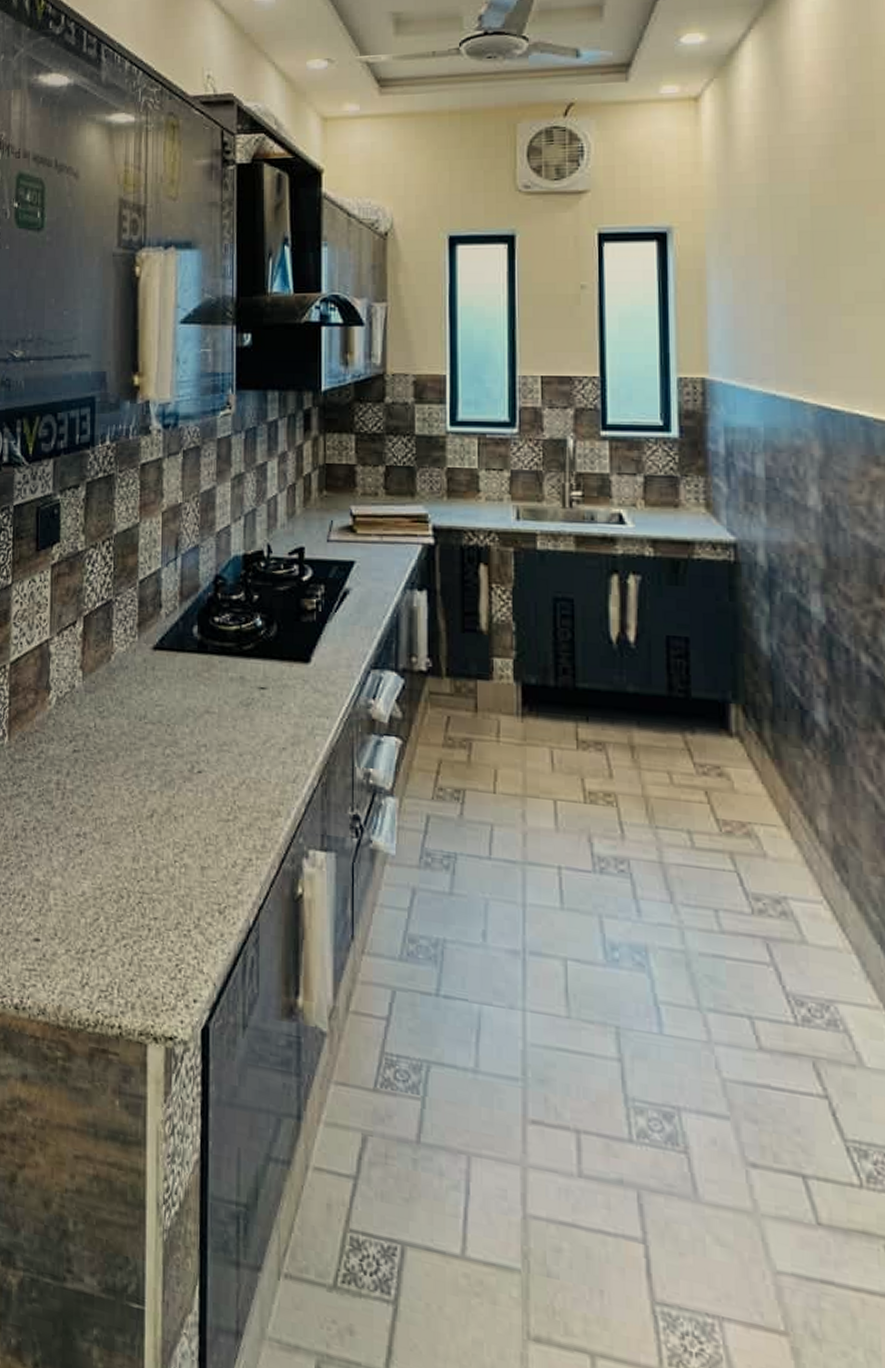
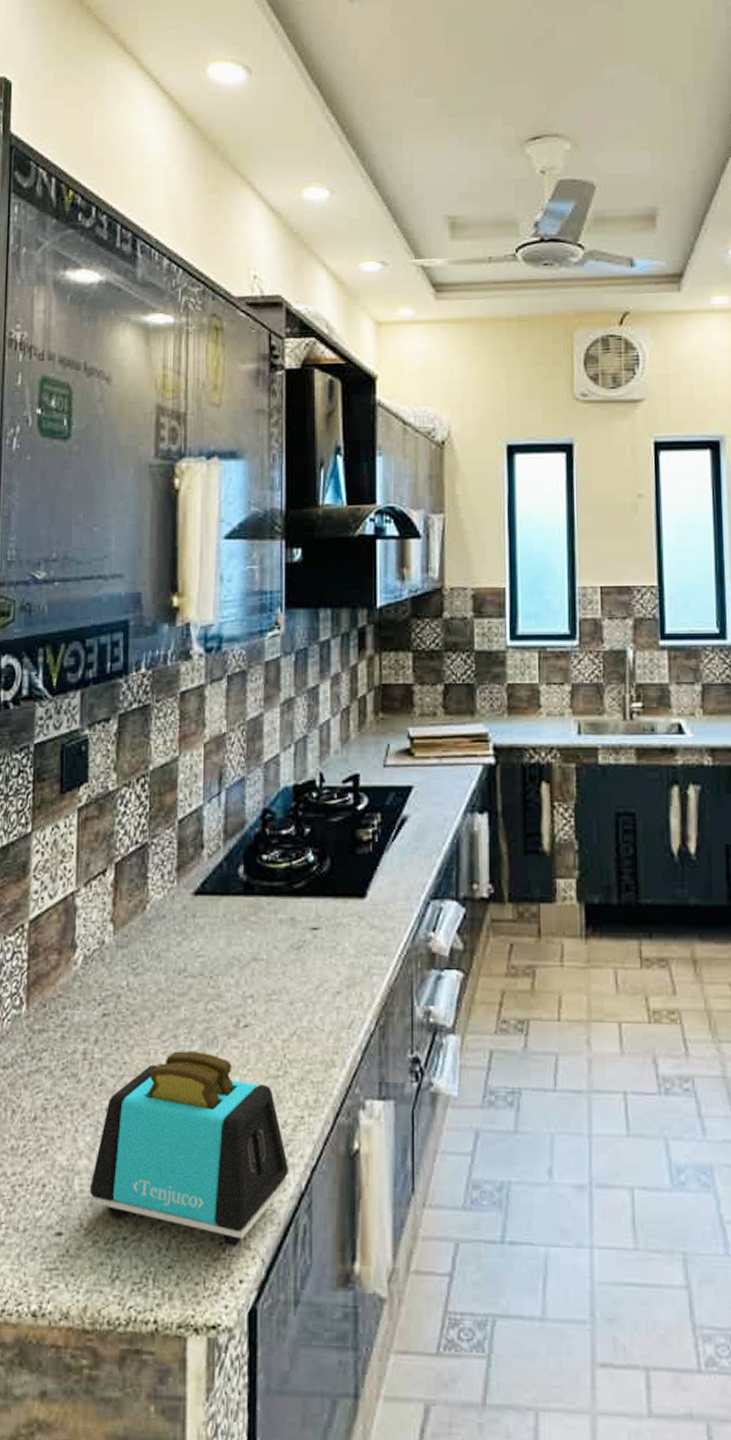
toaster: none [62,789,238,970] -> present [89,1051,288,1247]

